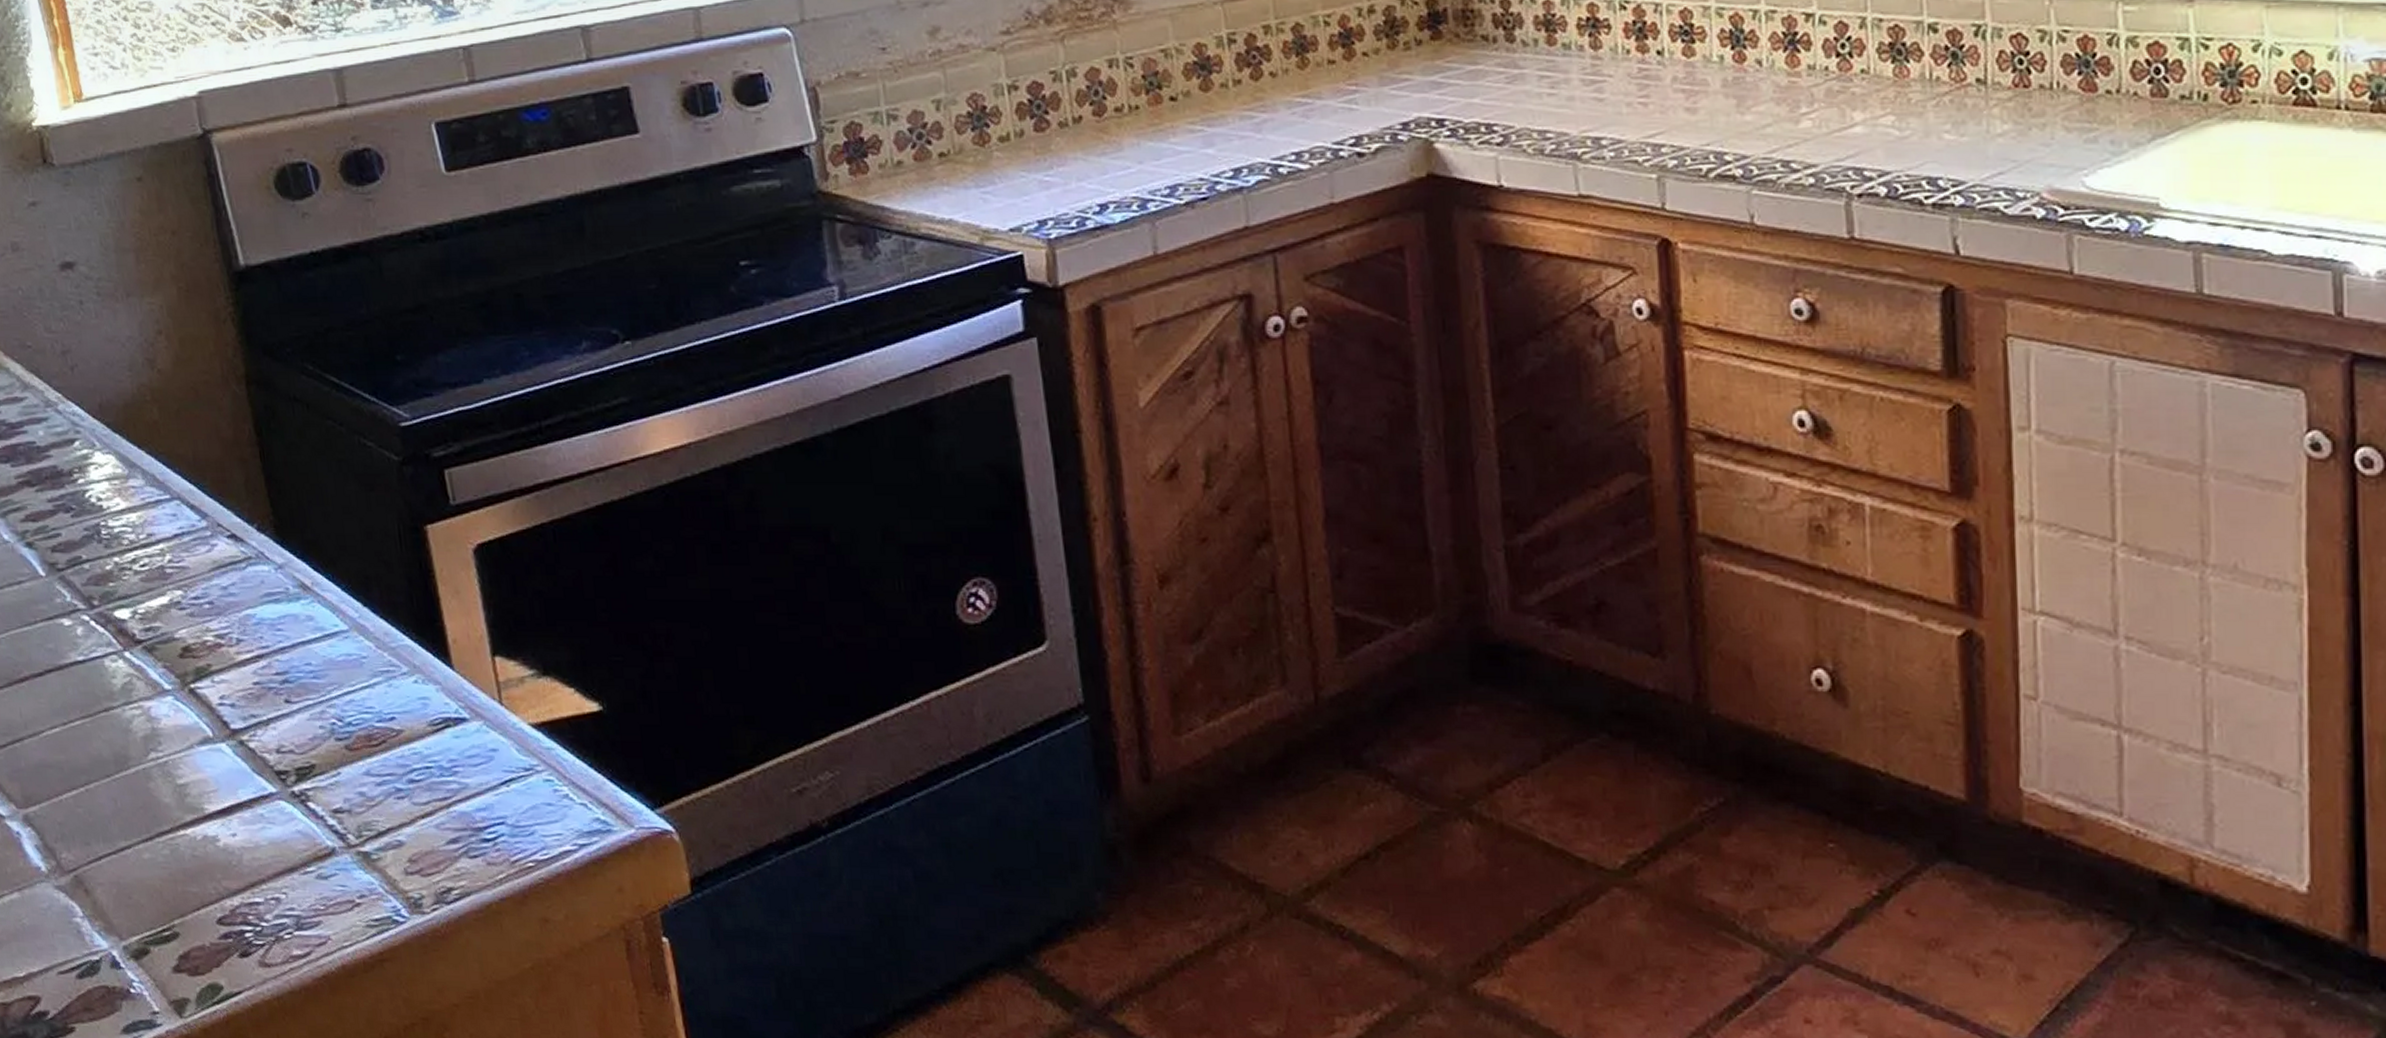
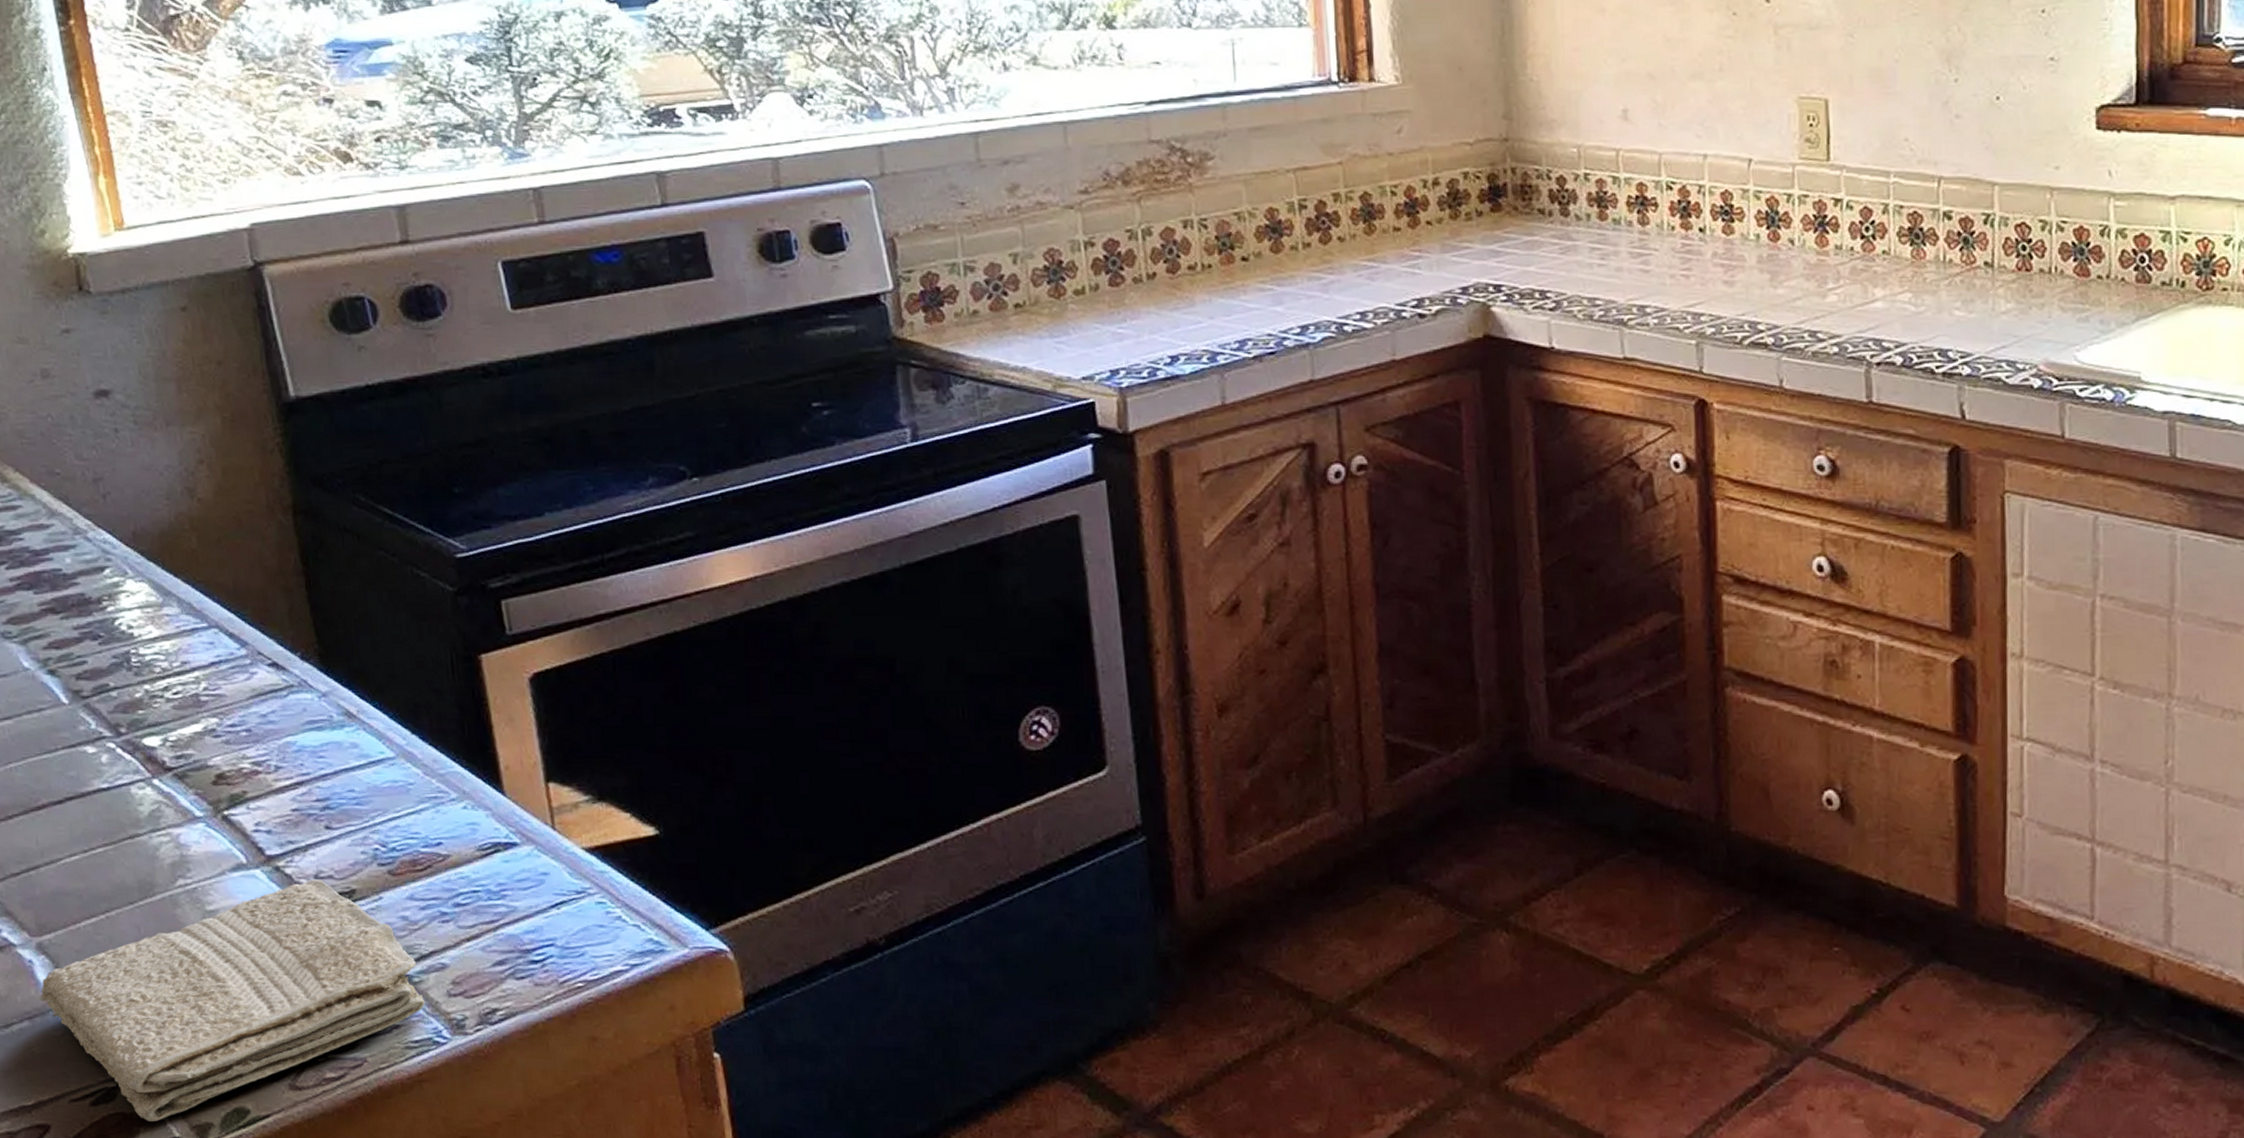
washcloth: none [27,754,385,996] -> present [39,879,426,1121]

